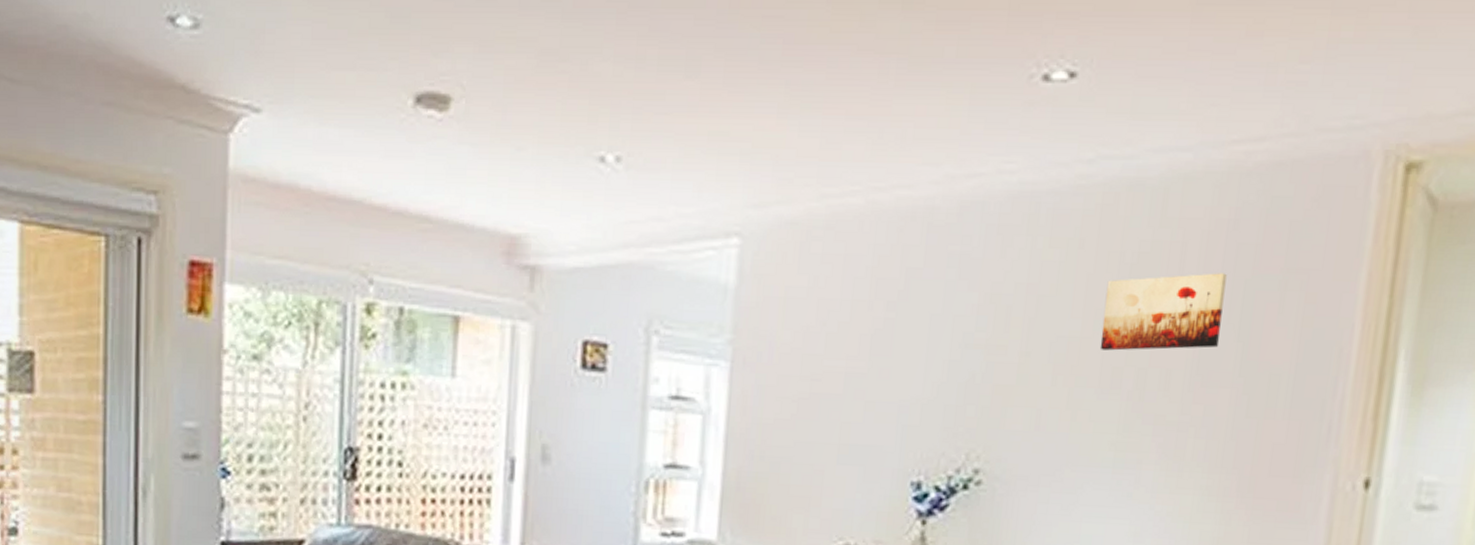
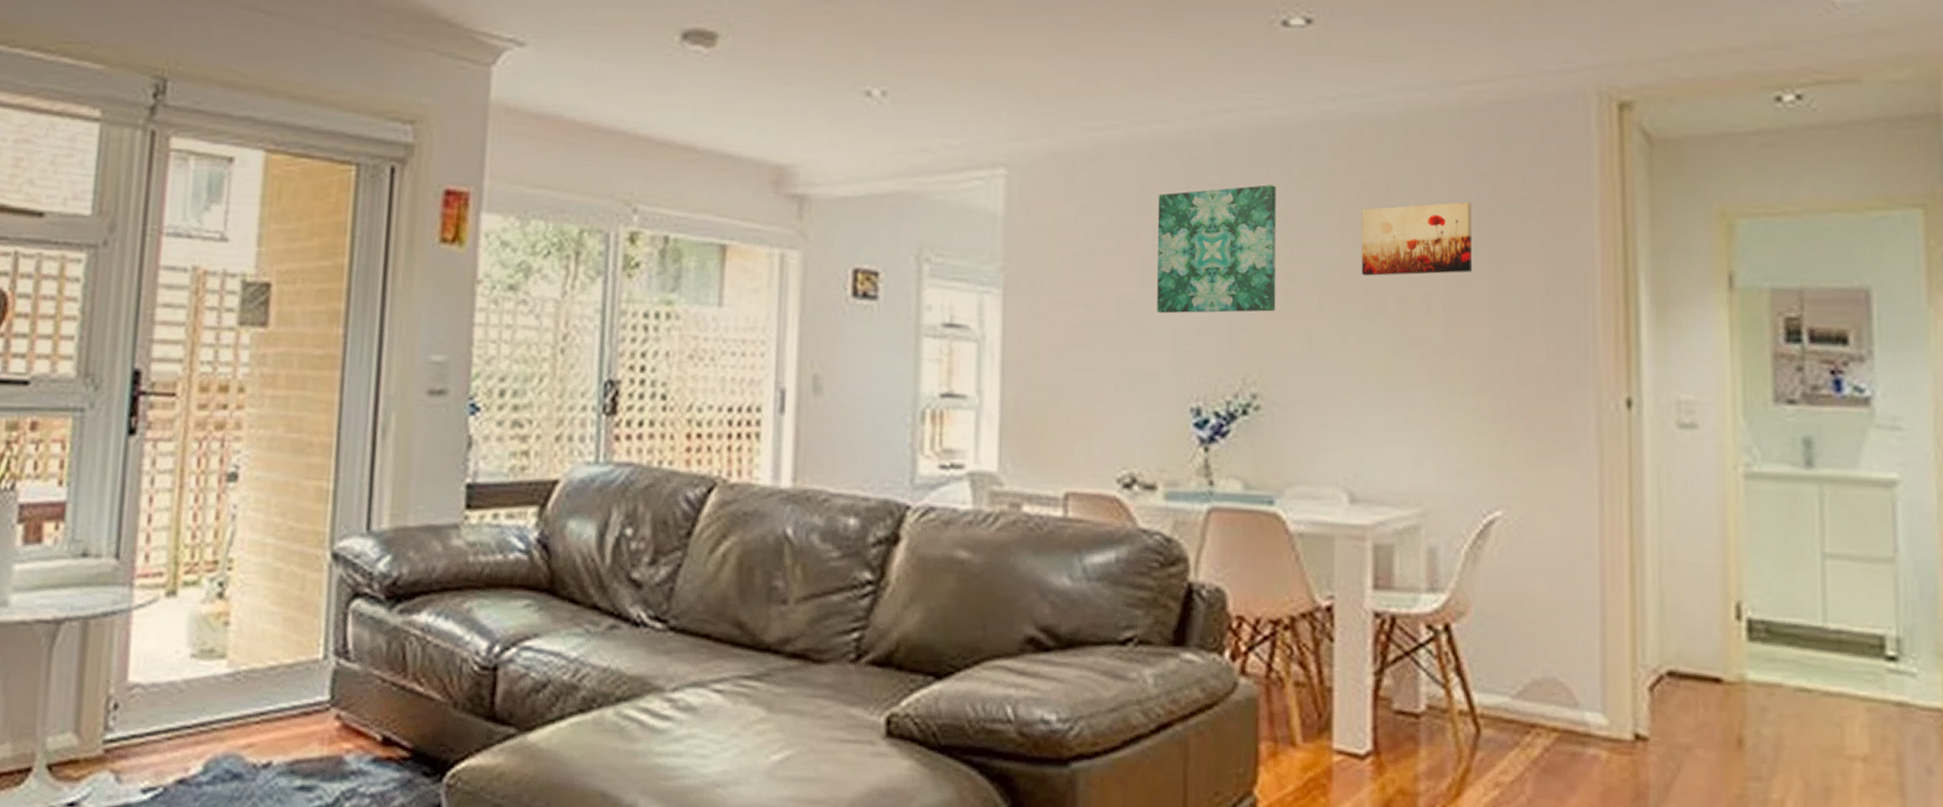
wall art: none [884,254,1019,388] -> present [1157,185,1277,314]

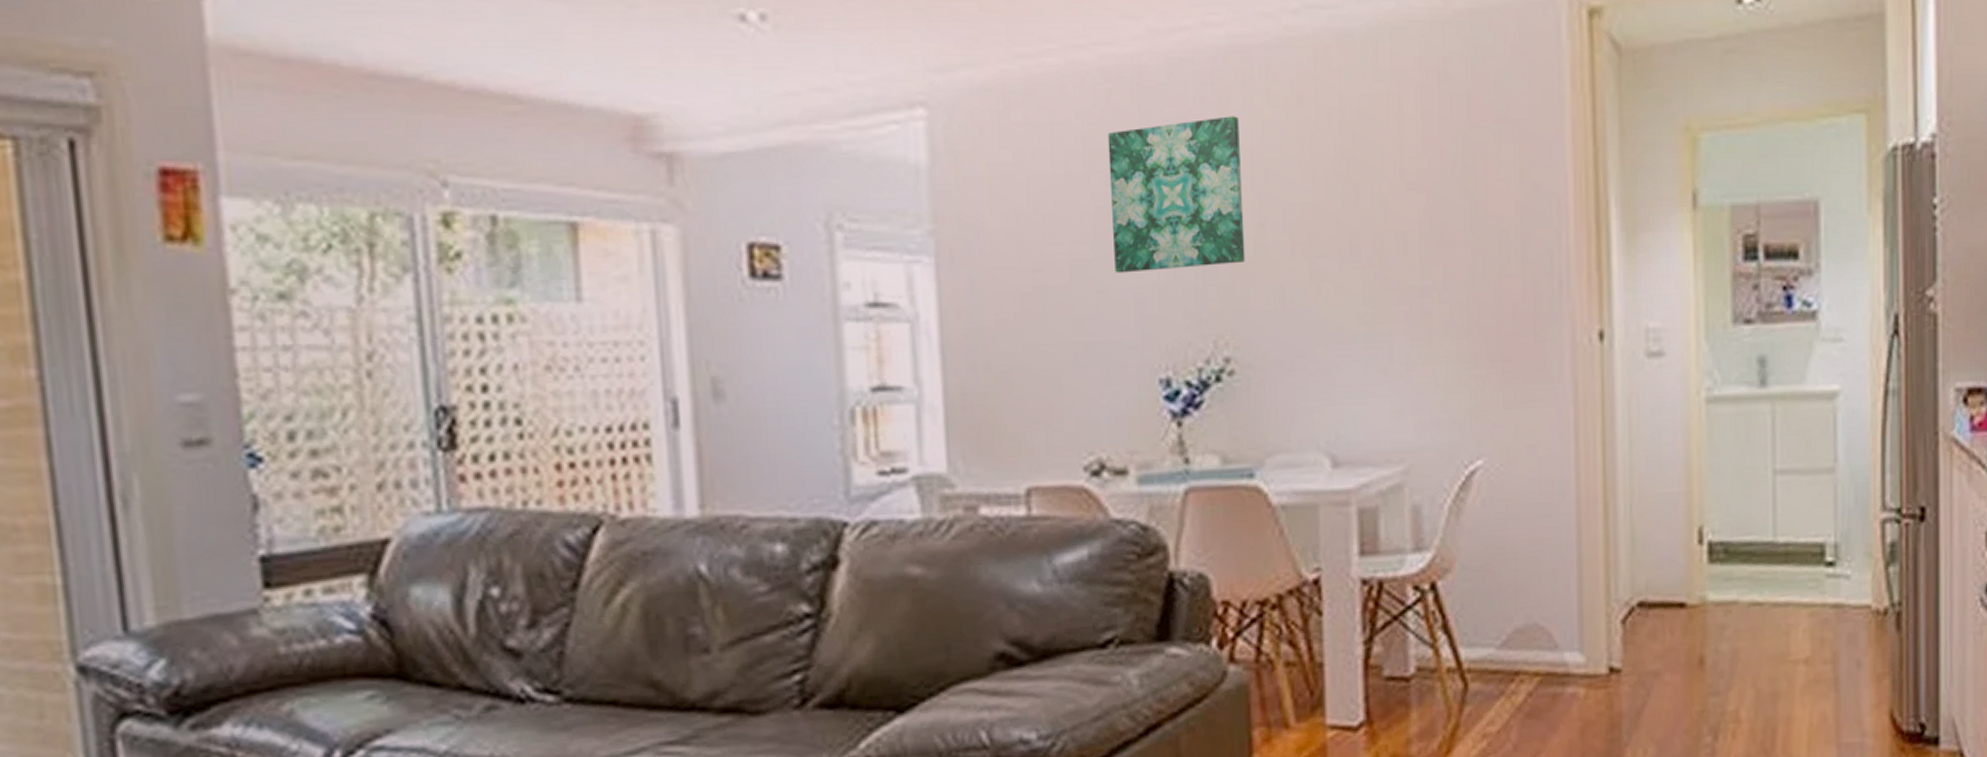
wall art: present [1361,202,1473,276] -> none [1331,127,1448,216]

